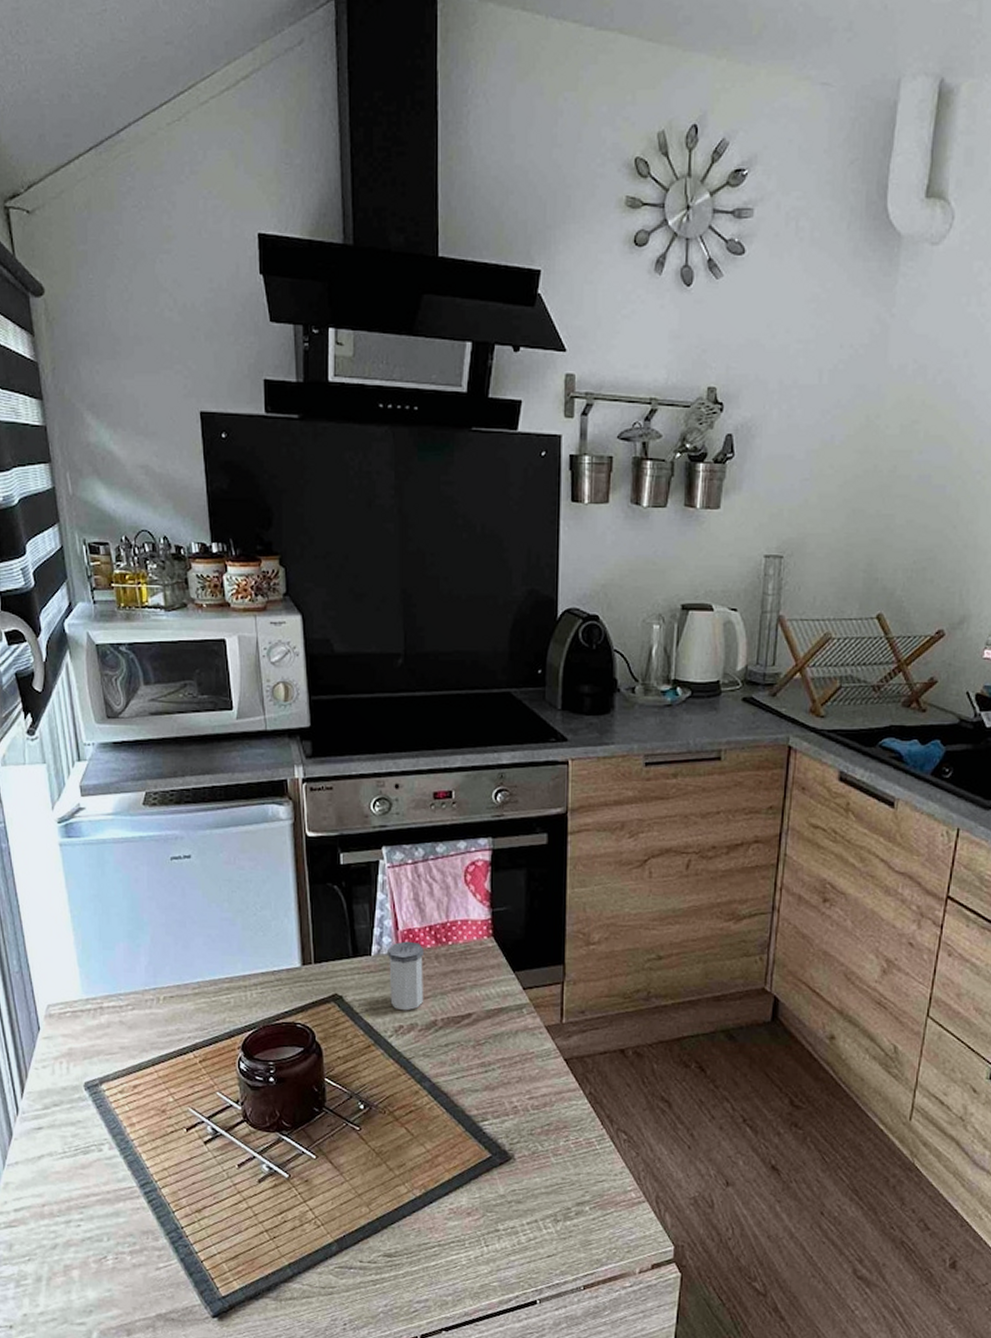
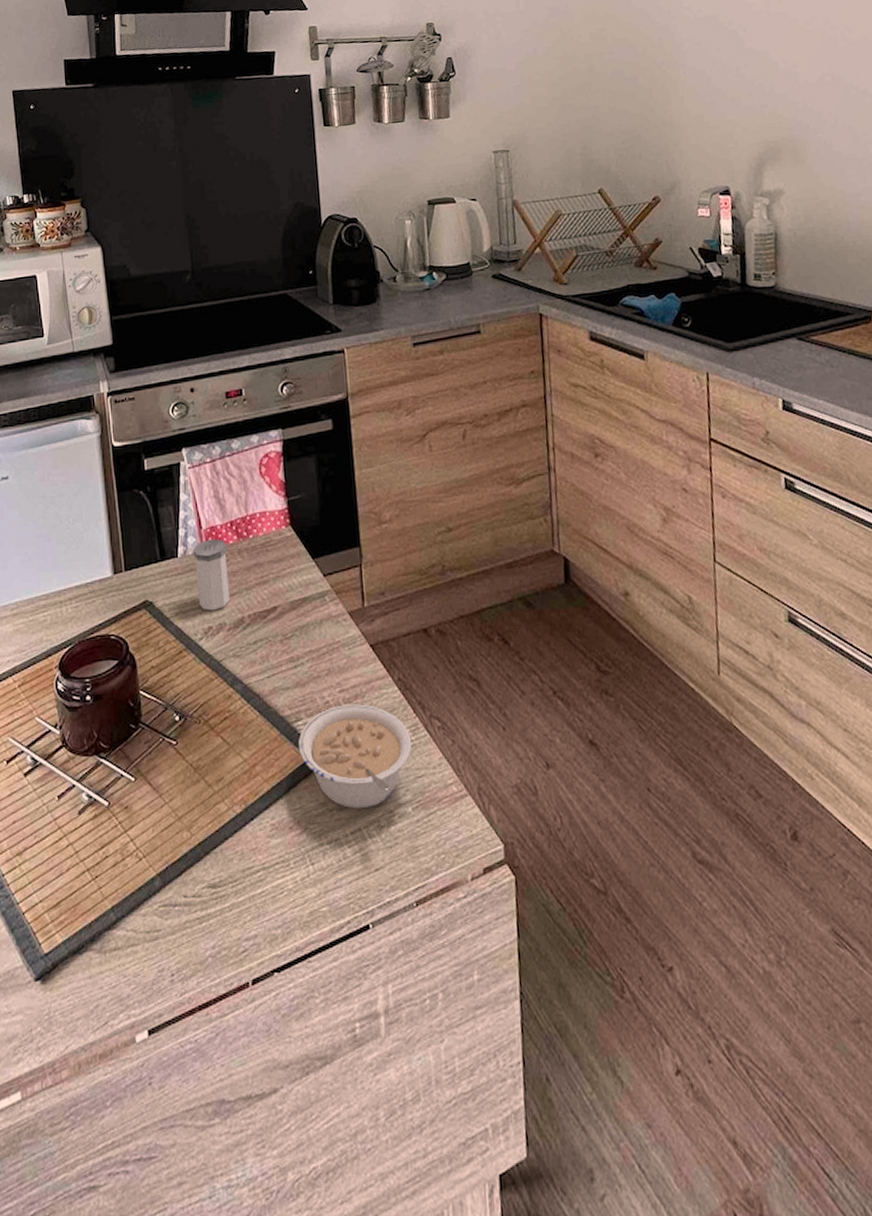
legume: none [483,1110,597,1204] -> present [298,704,413,809]

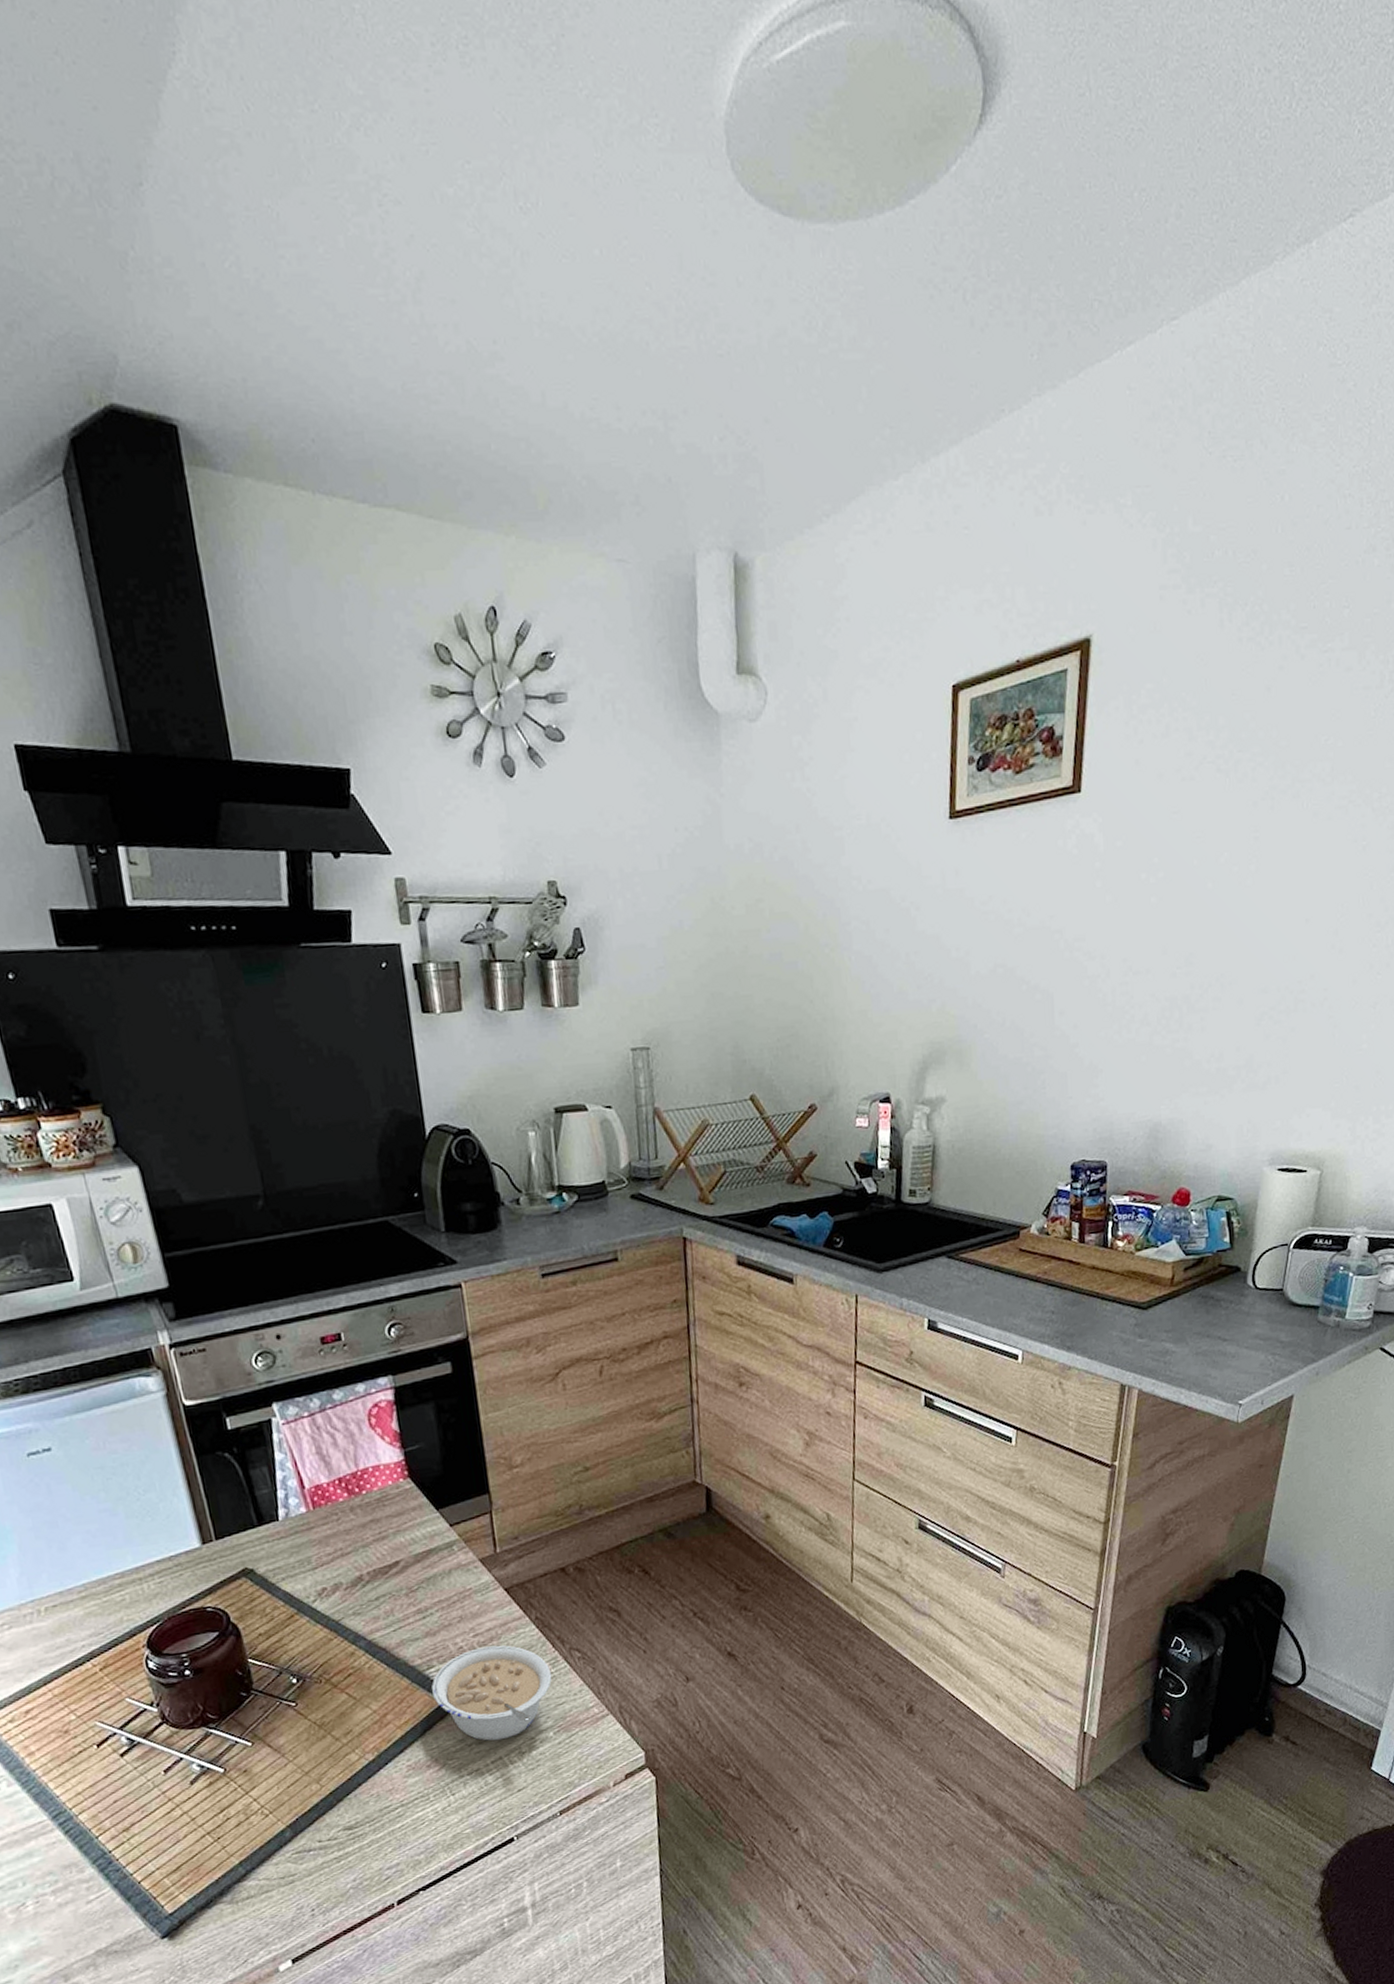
salt shaker: present [193,539,230,611] -> none [296,1497,344,1572]

